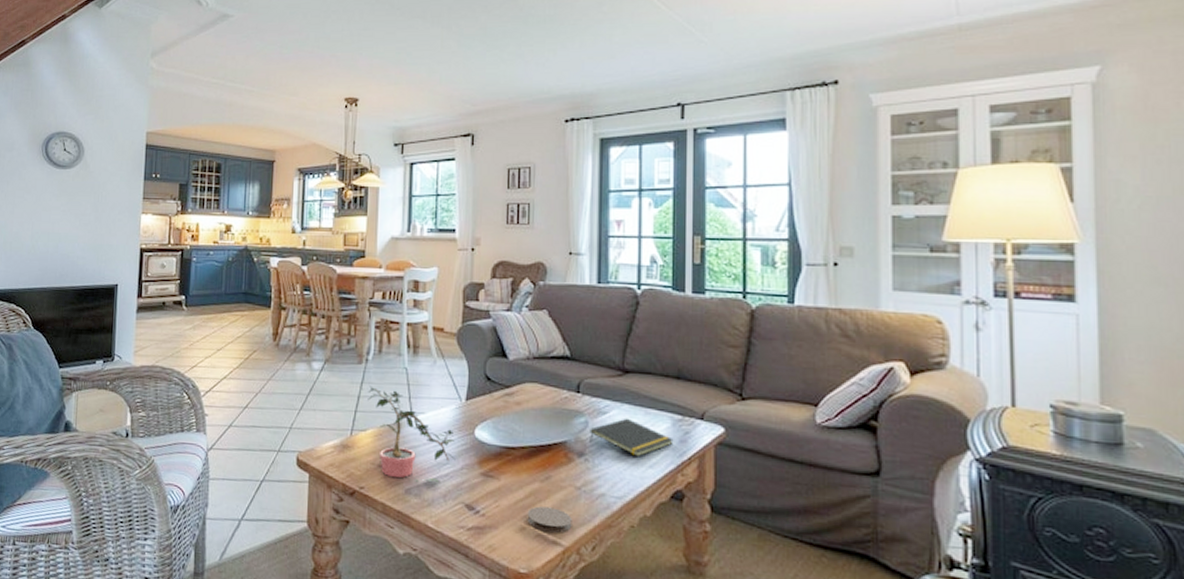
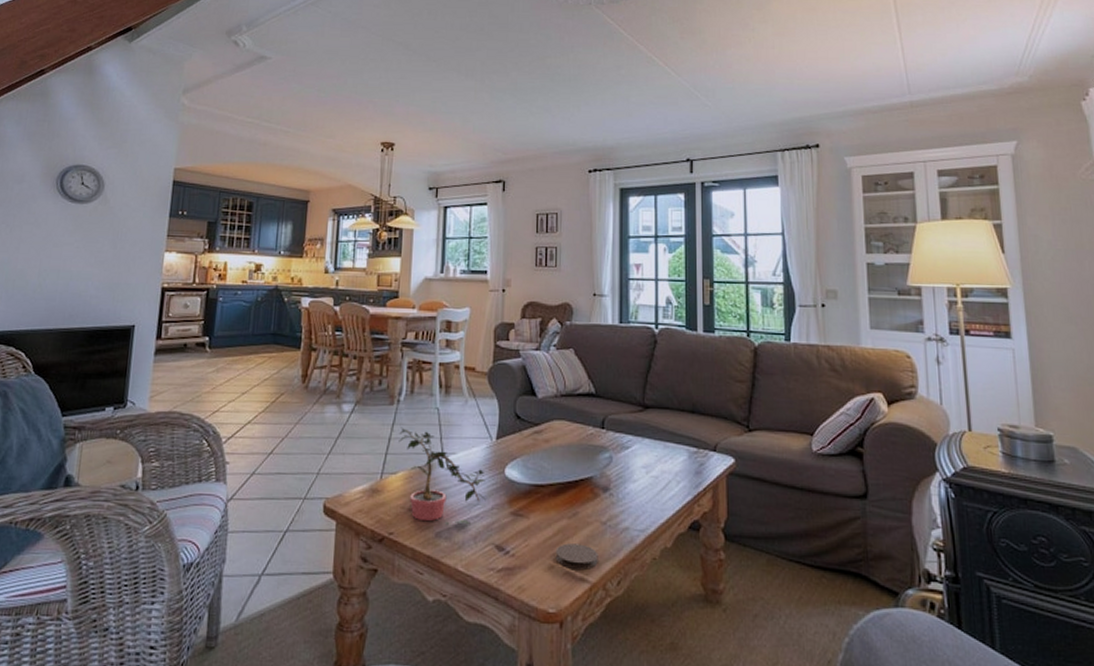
notepad: present [589,418,674,458] -> none [614,452,690,490]

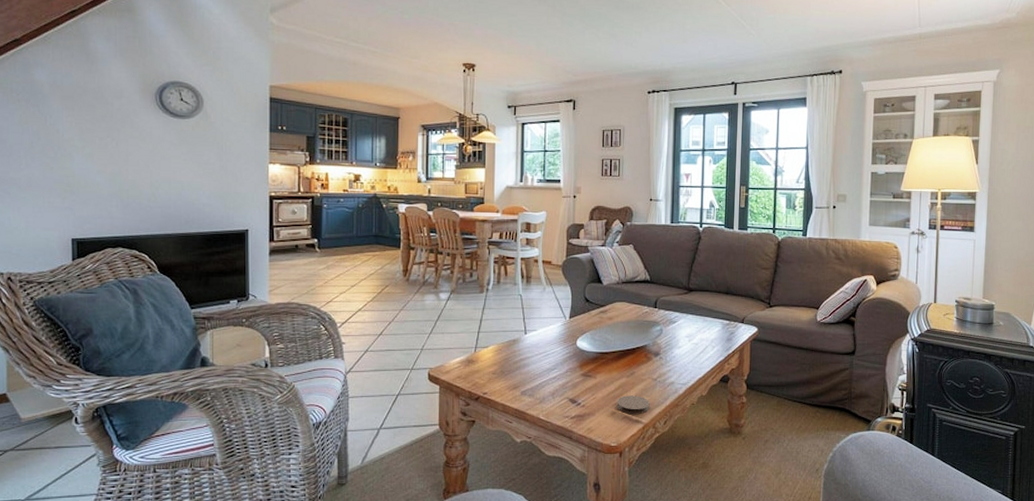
potted plant: present [399,427,486,526] -> none [489,310,562,386]

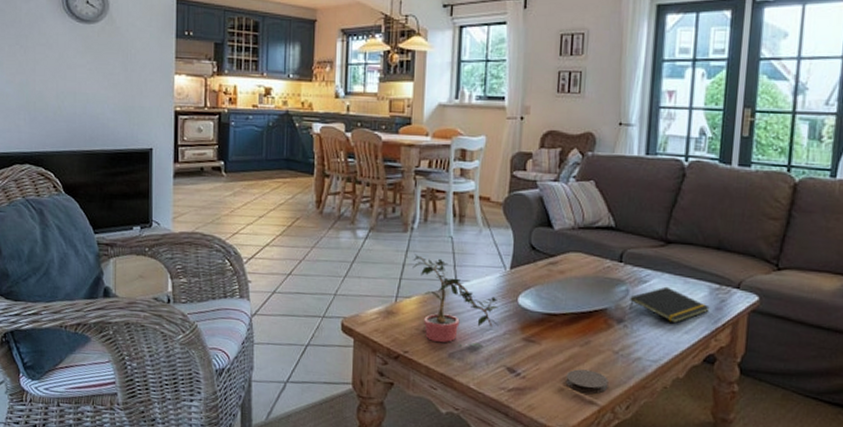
potted plant: none [489,310,562,386] -> present [412,254,499,348]
notepad: none [663,325,723,353] -> present [629,286,710,324]

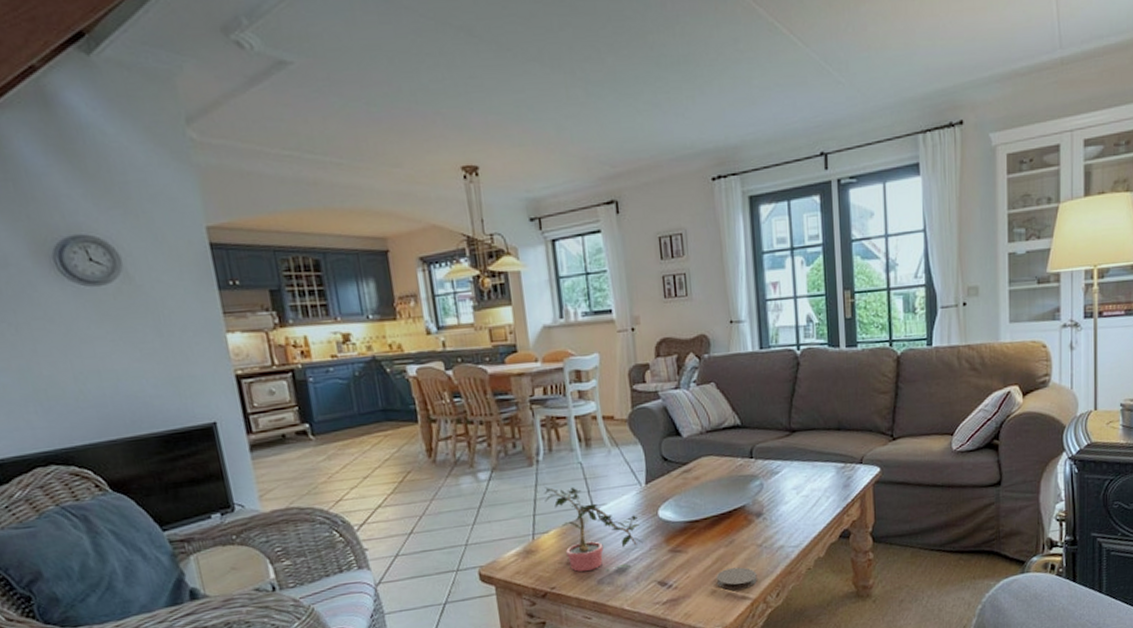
notepad: present [629,286,710,324] -> none [765,473,839,508]

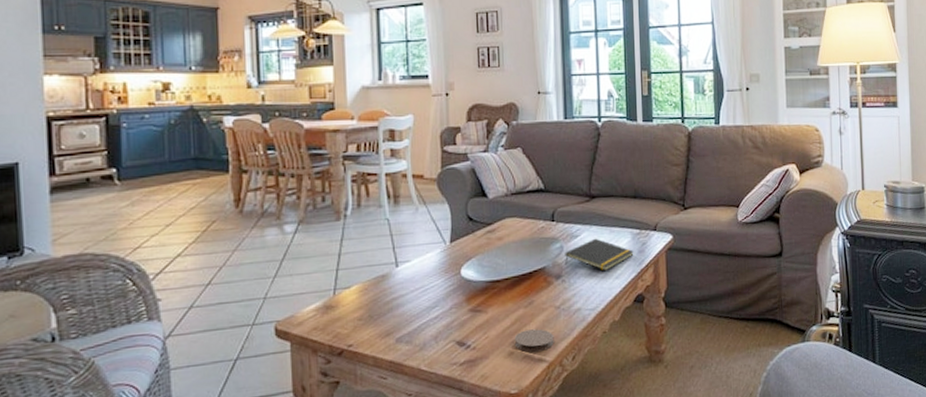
potted plant: present [544,486,643,572] -> none [349,241,444,330]
notepad: none [765,473,839,508] -> present [565,238,634,272]

